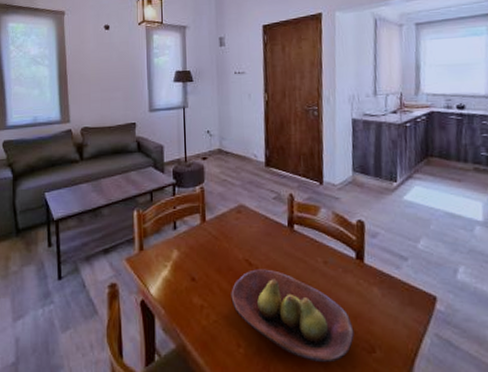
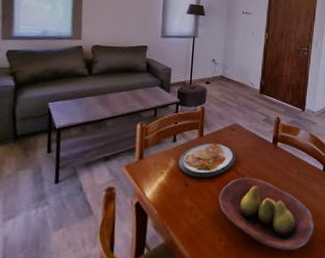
dish: none [182,228,246,270] -> present [178,143,236,177]

